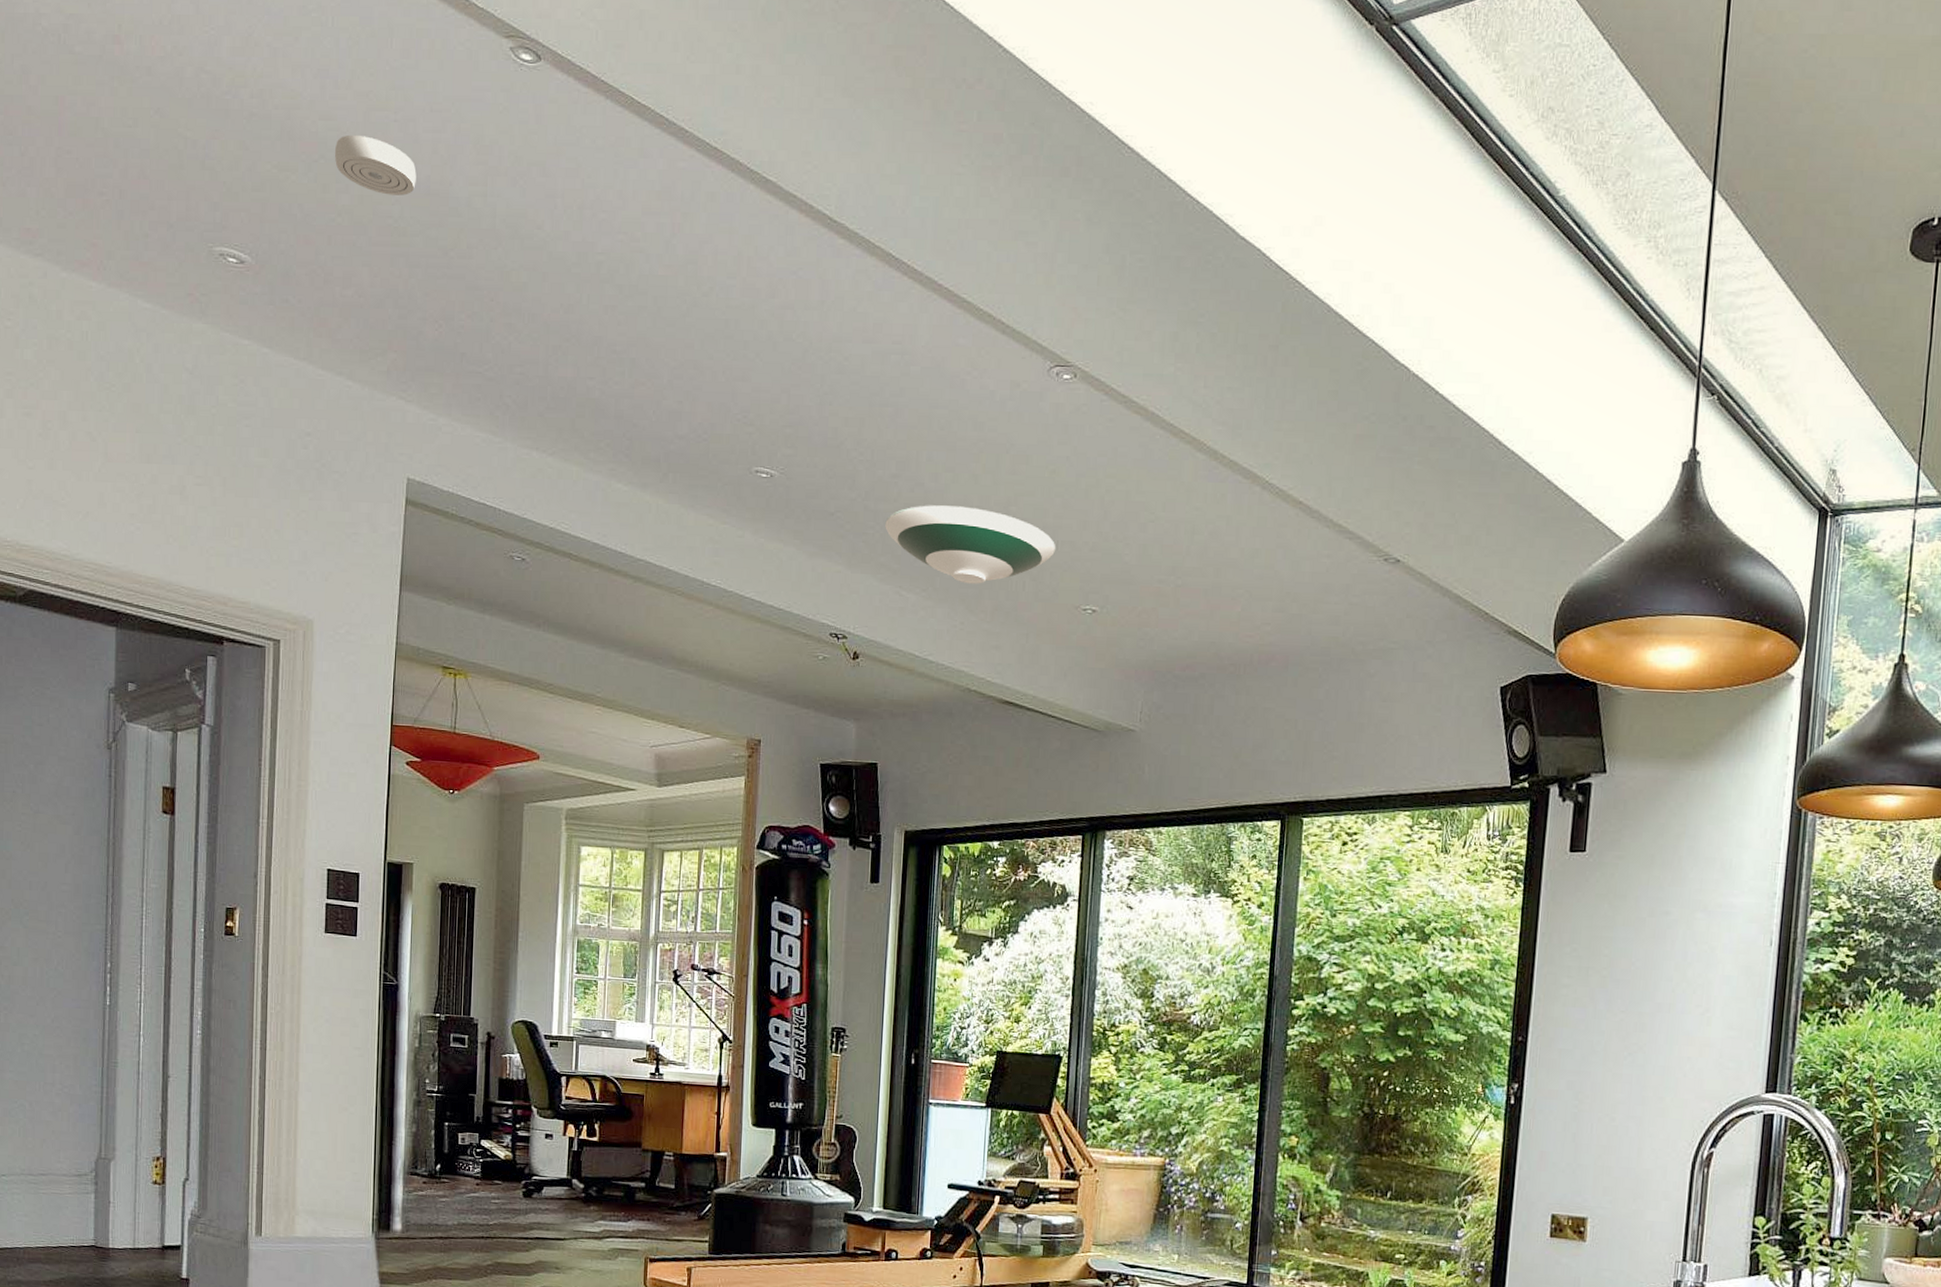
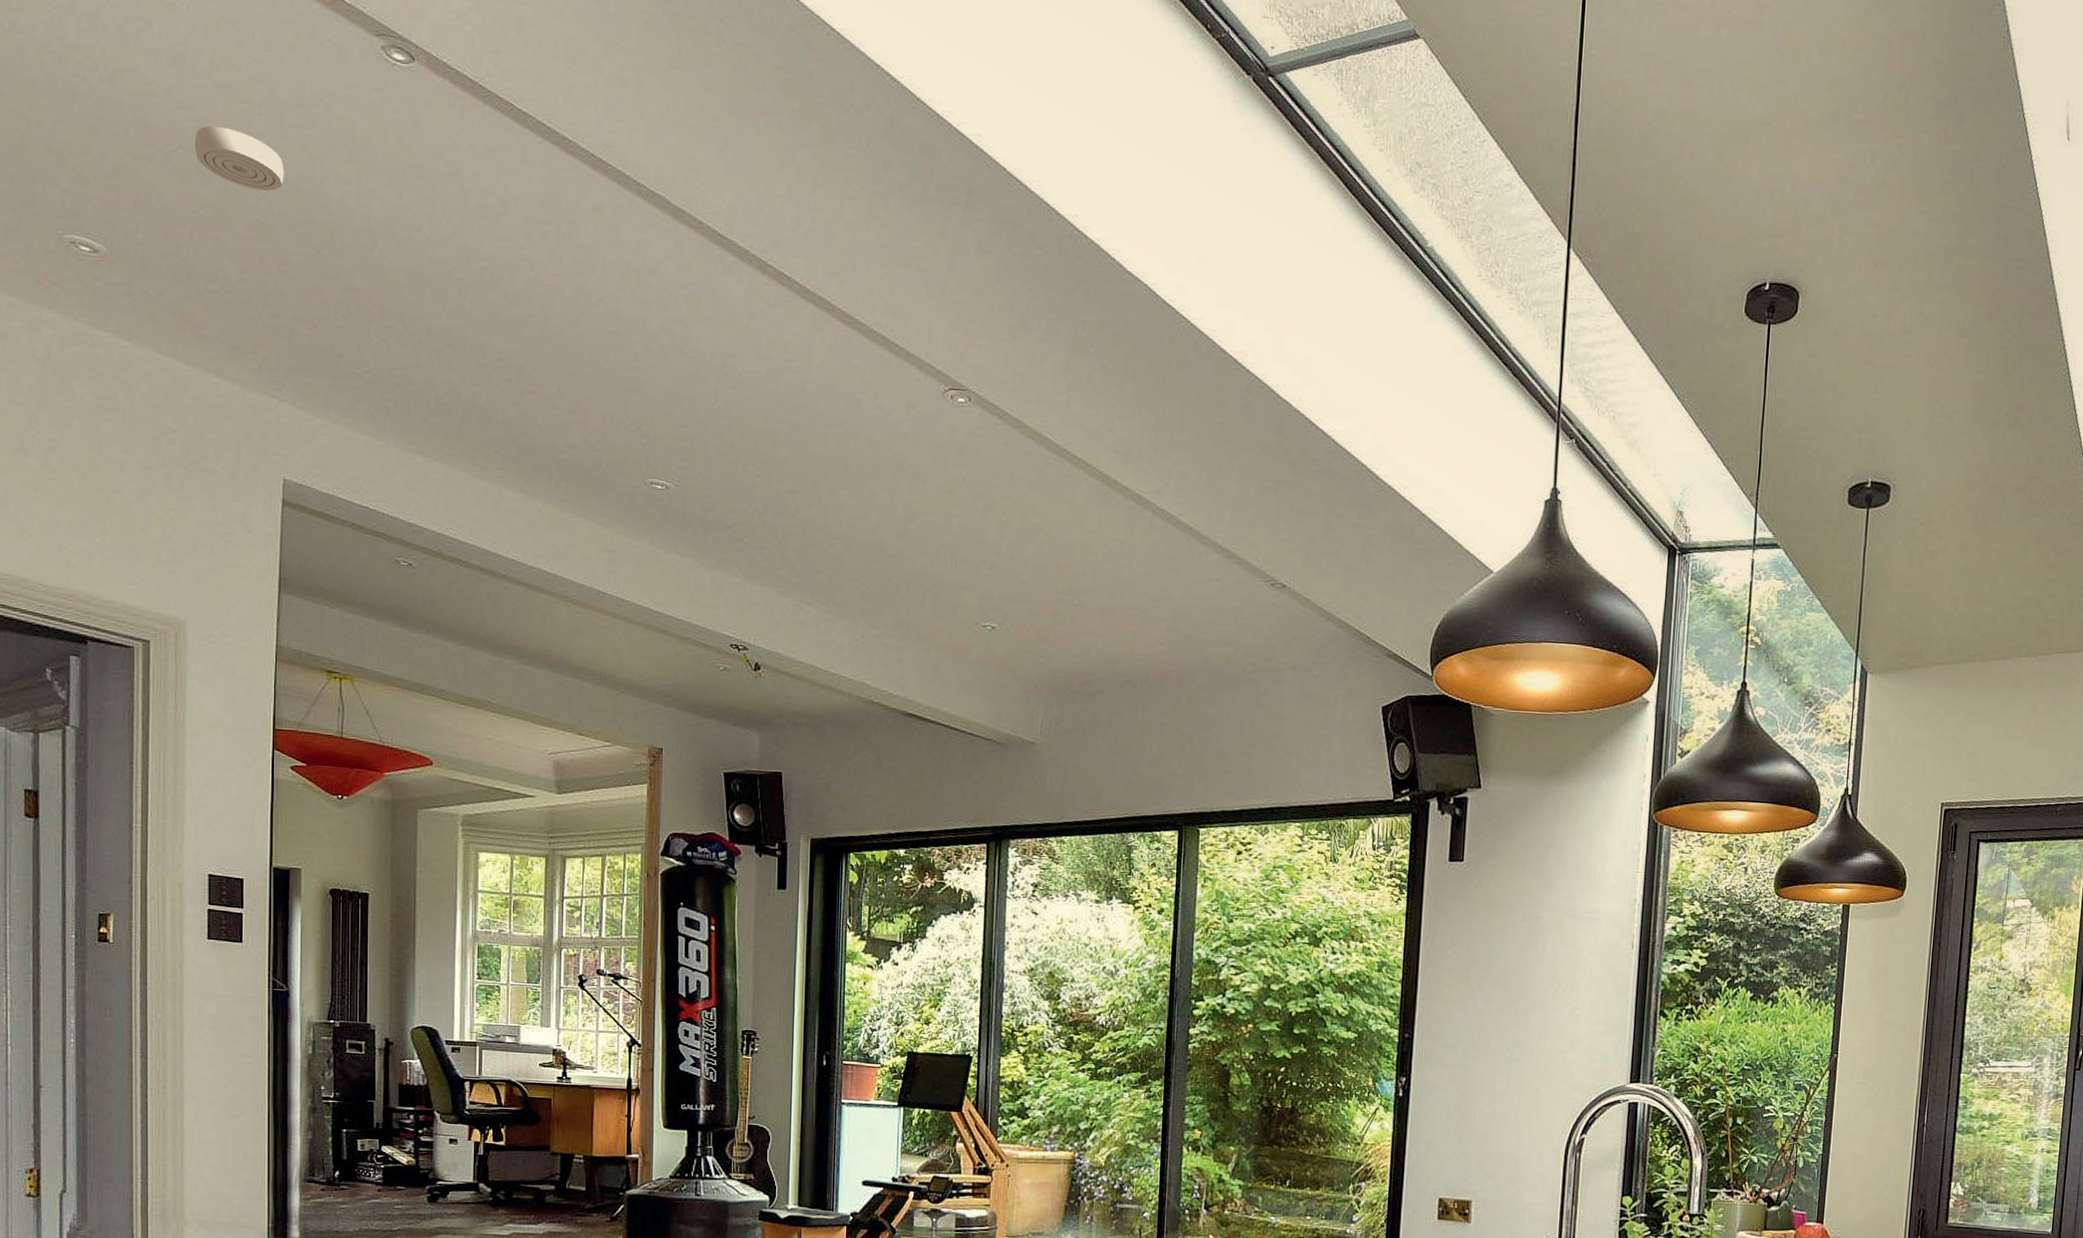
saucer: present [885,505,1055,584] -> none [784,521,954,599]

